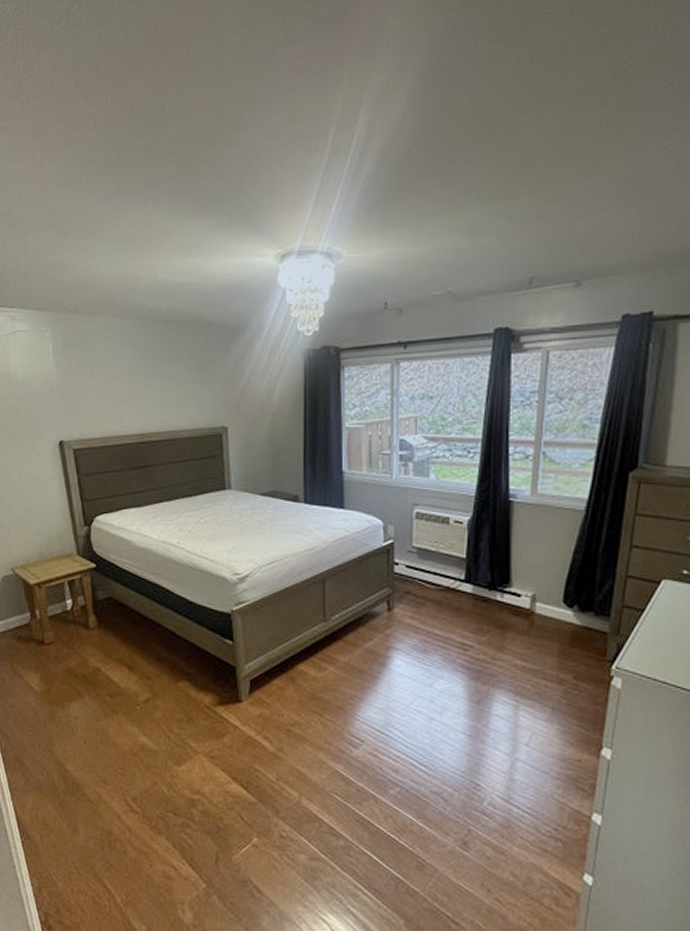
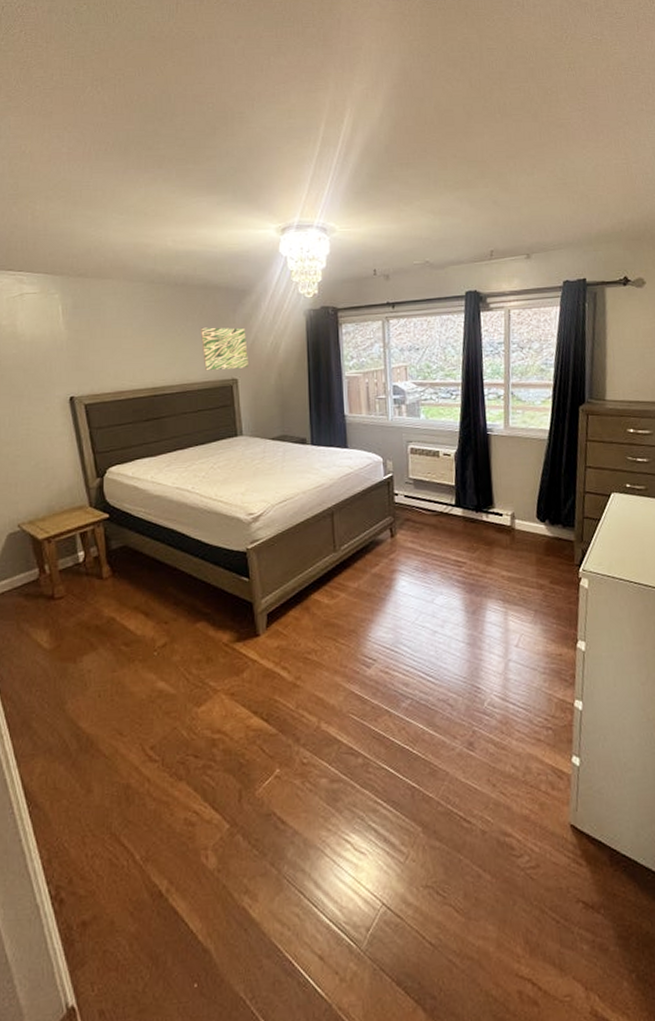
wall art: none [189,369,239,417] -> present [200,327,248,371]

